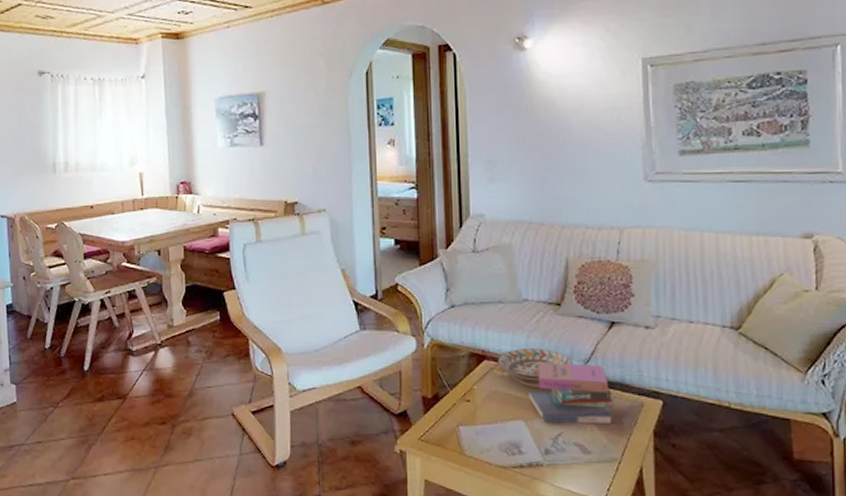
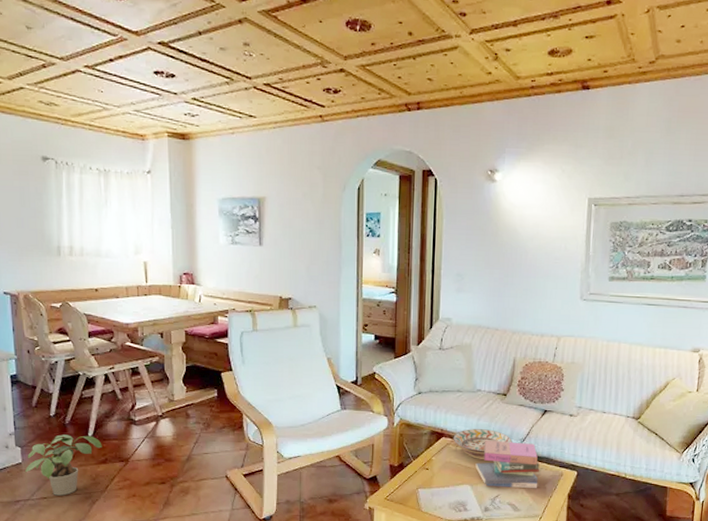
potted plant: none [20,369,99,439] -> present [25,434,102,496]

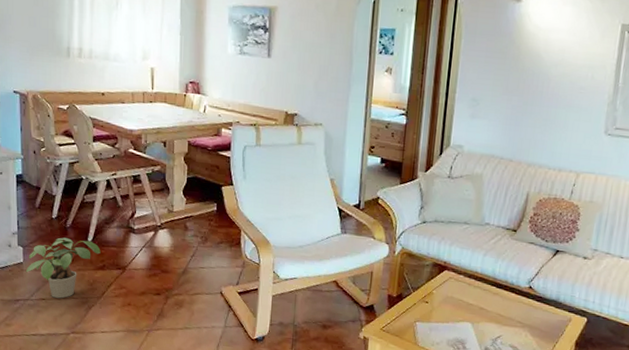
decorative bowl: present [453,429,512,459] -> none [456,263,520,297]
books: present [475,440,540,488] -> none [478,276,547,332]

